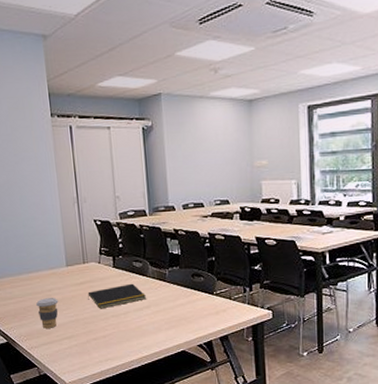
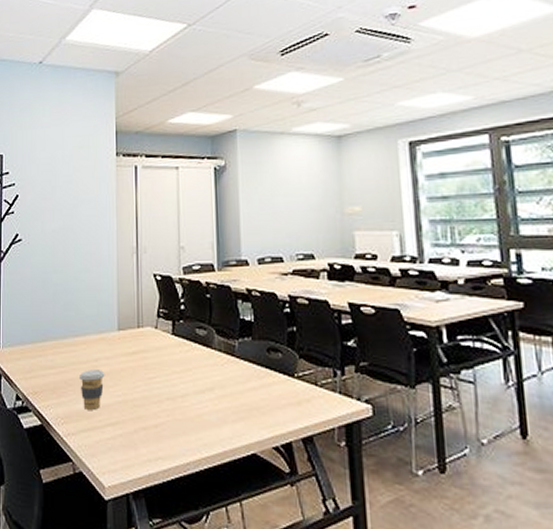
notepad: present [87,283,146,309] -> none [140,356,209,388]

